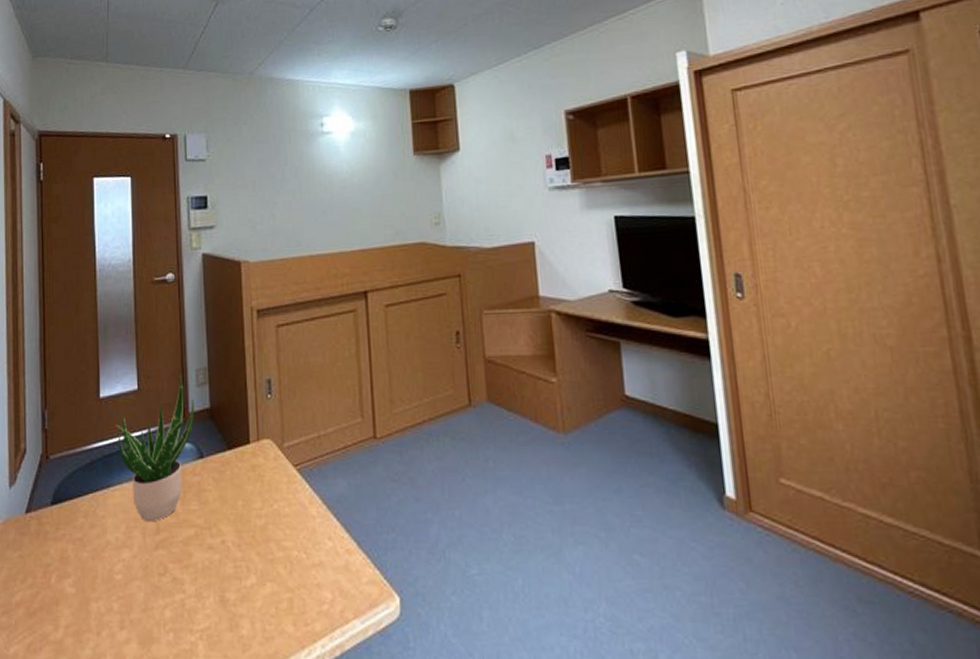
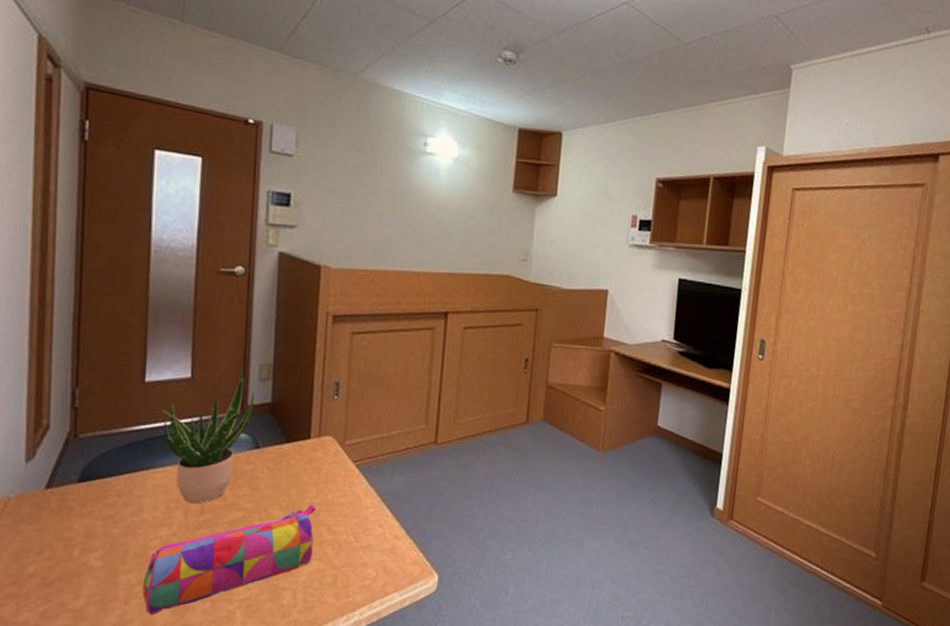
pencil case: none [111,515,265,647] -> present [142,503,316,615]

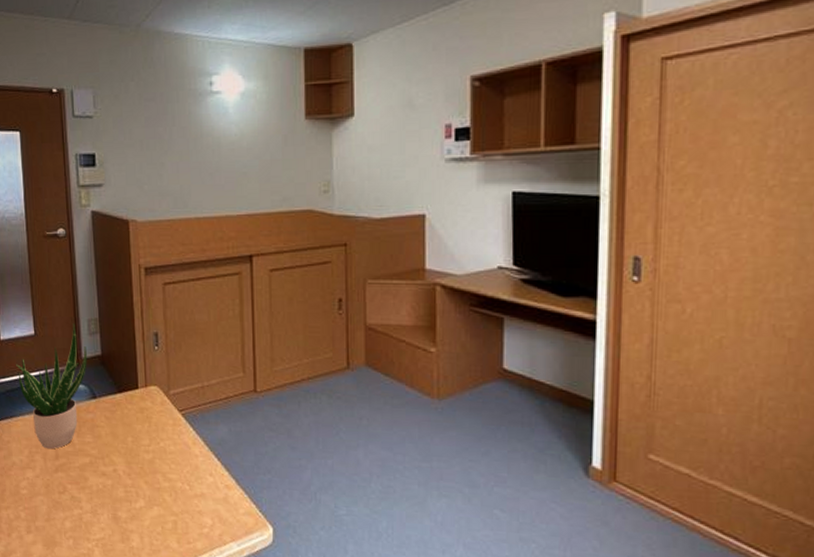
pencil case: present [142,503,316,615] -> none [19,450,153,547]

